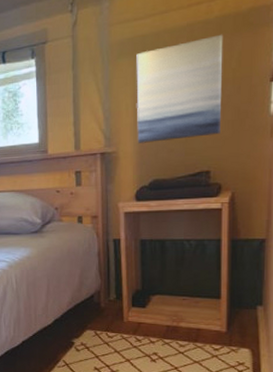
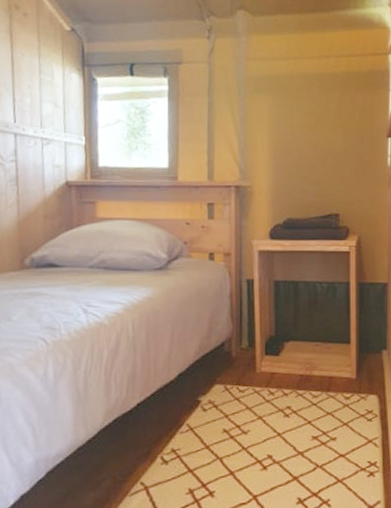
wall art: present [136,34,222,143] -> none [271,88,347,181]

